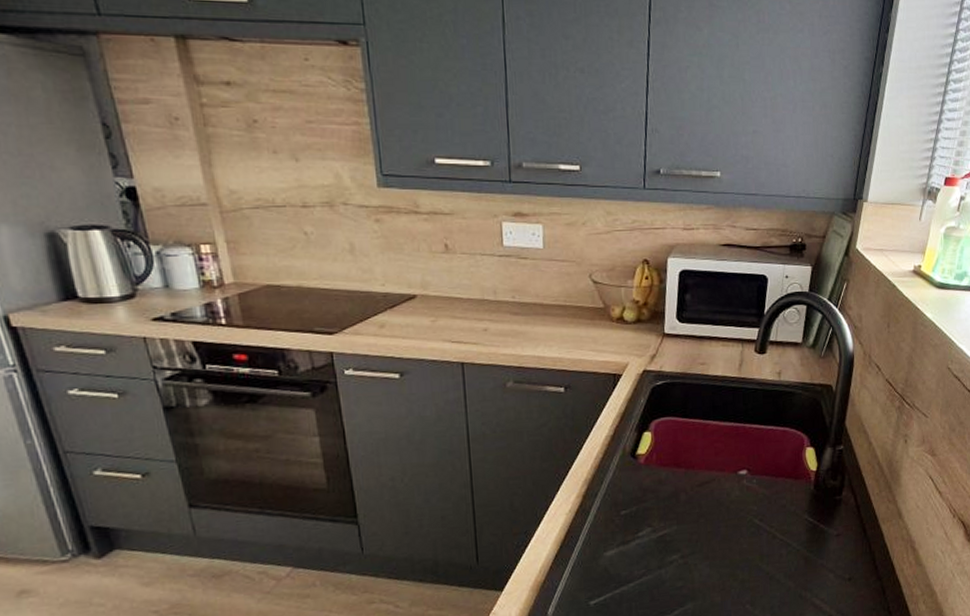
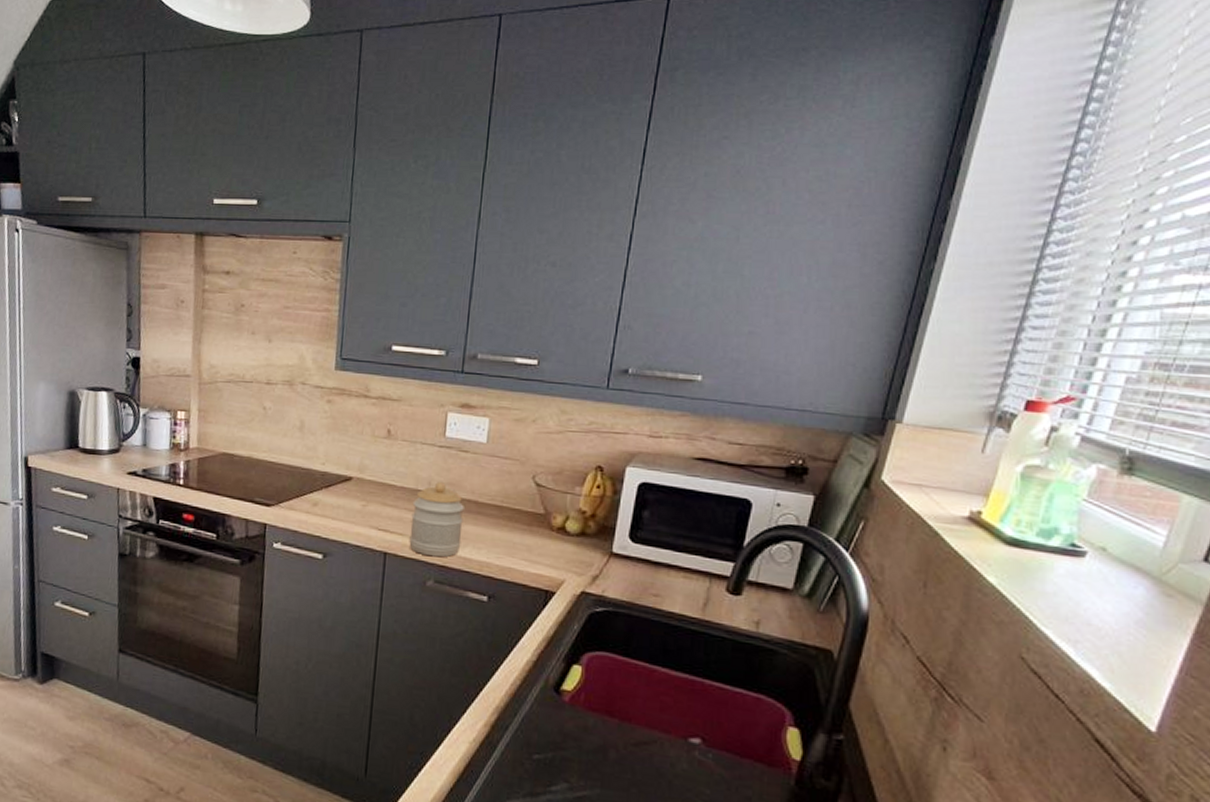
jar: none [481,290,534,360] -> present [409,482,464,558]

